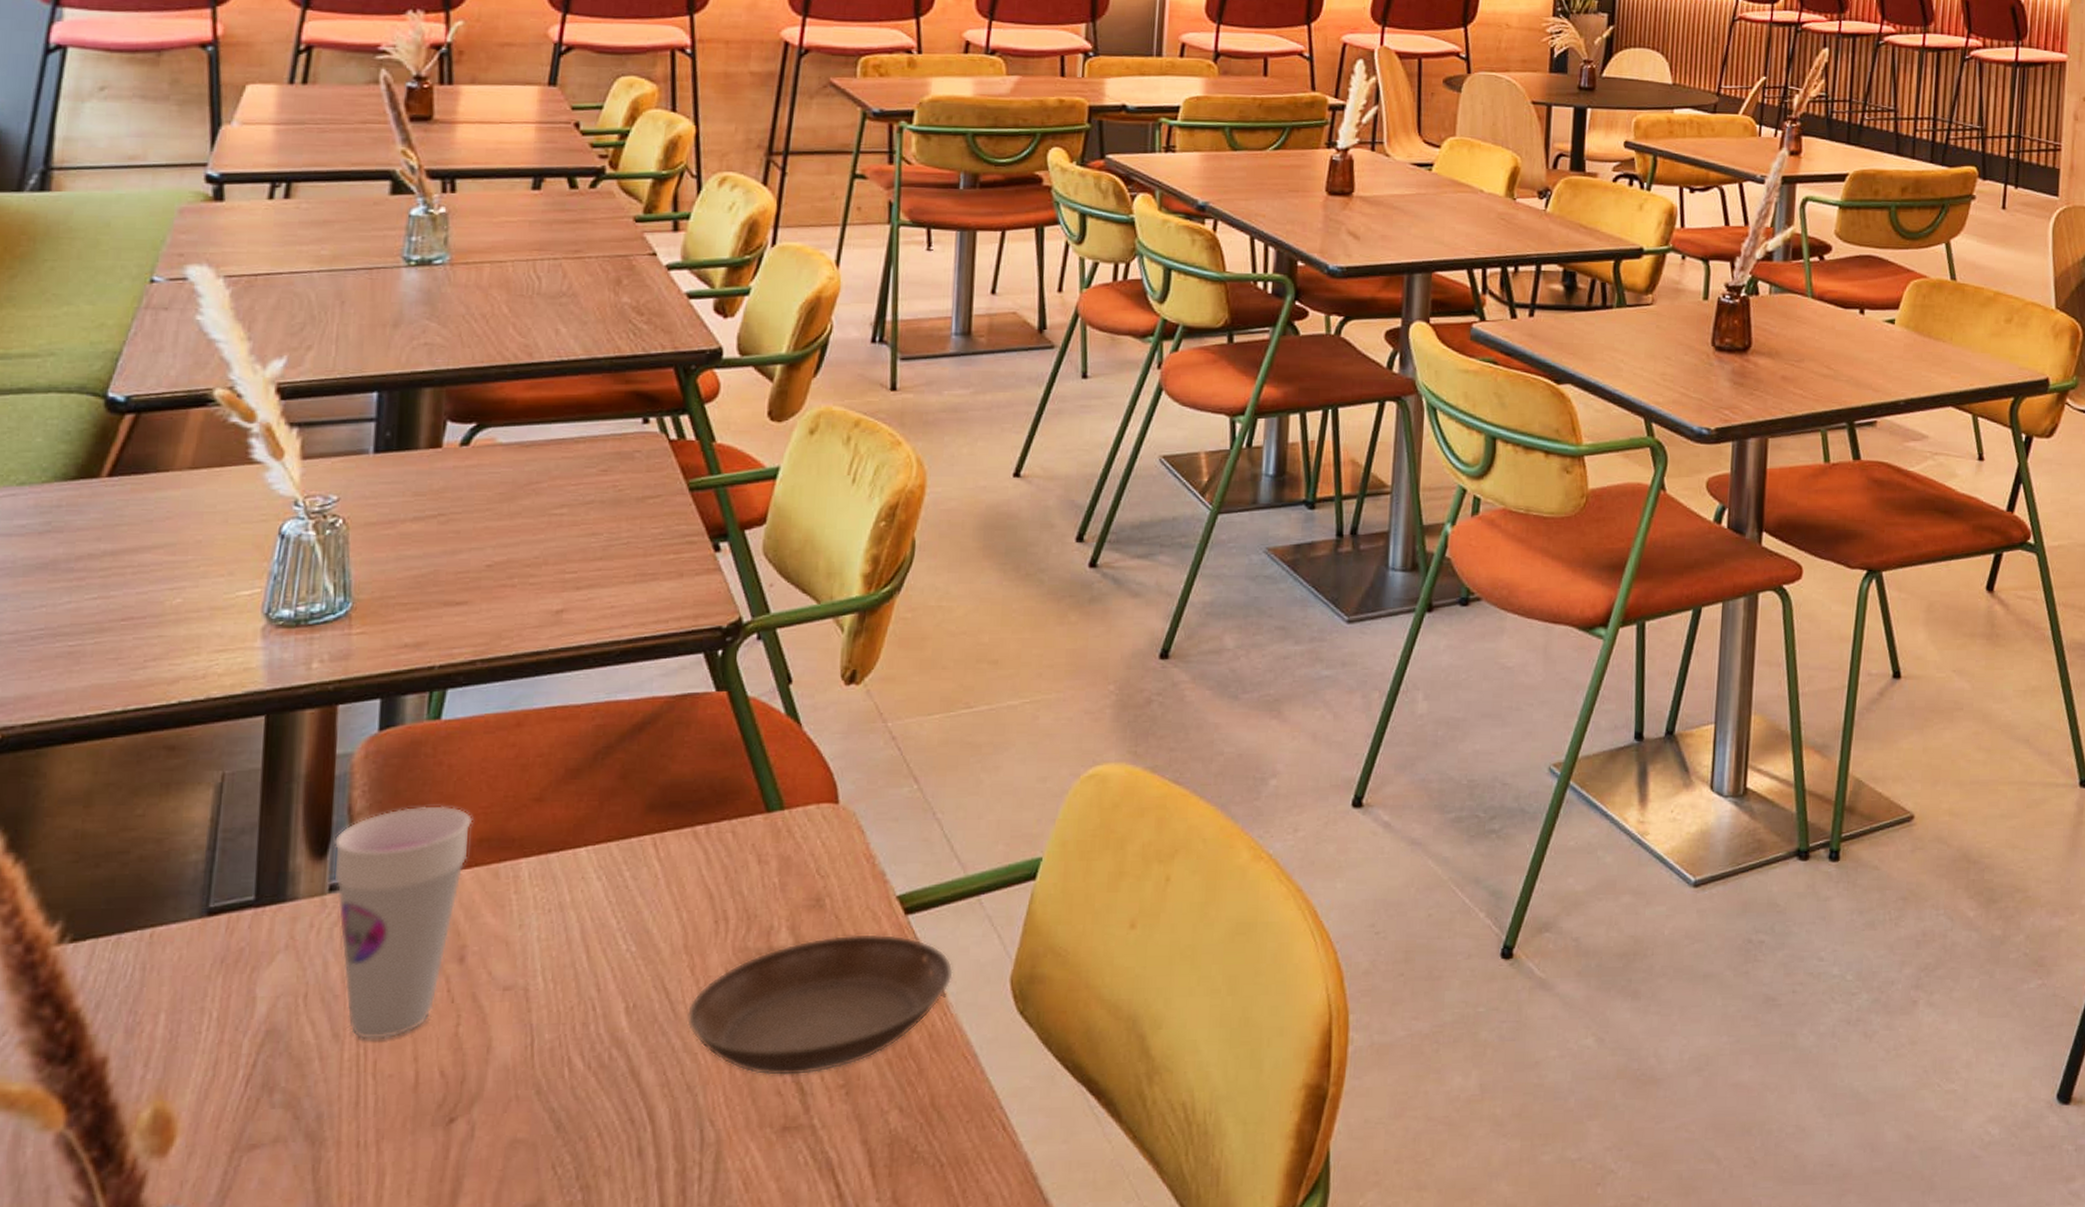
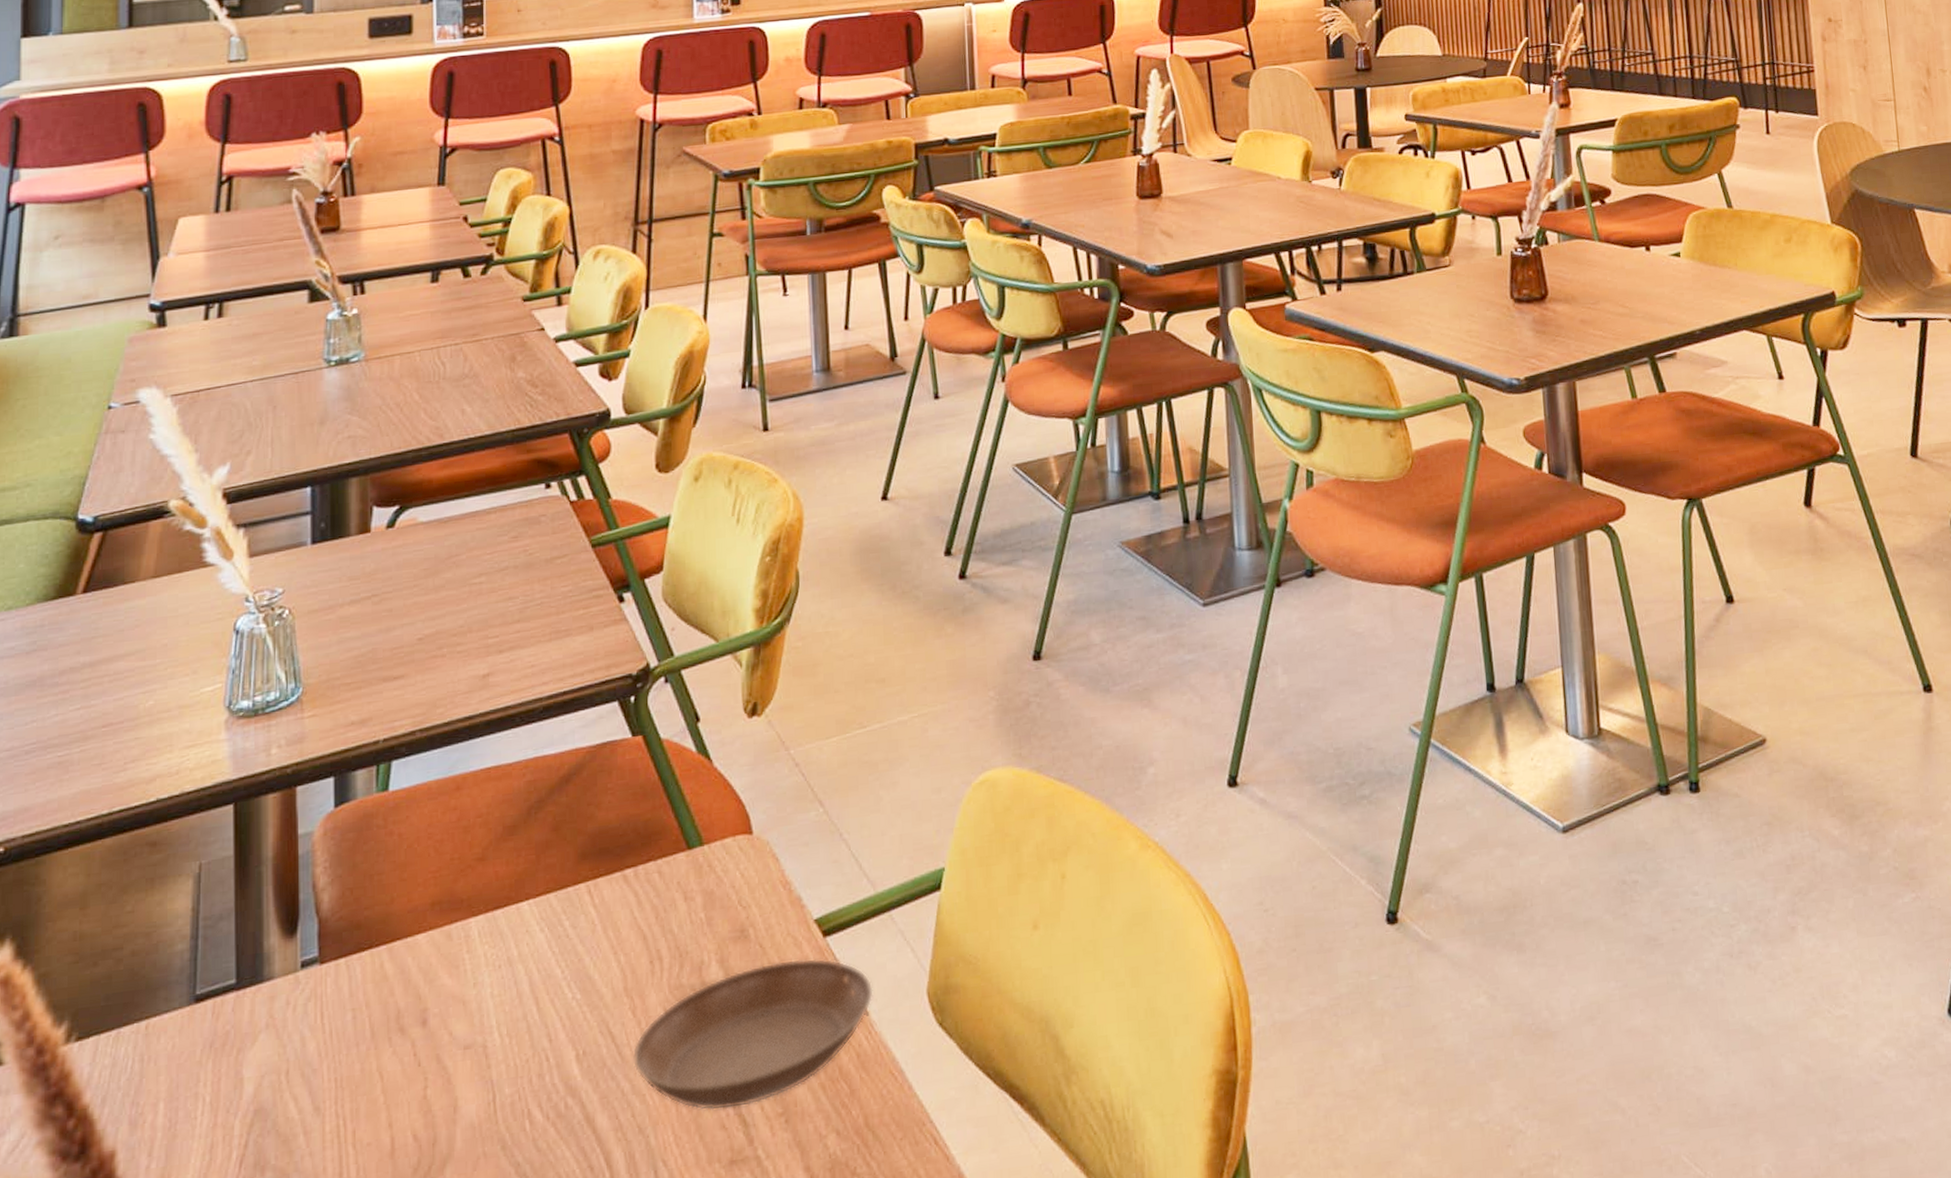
cup: present [333,806,473,1040] -> none [302,873,425,1111]

